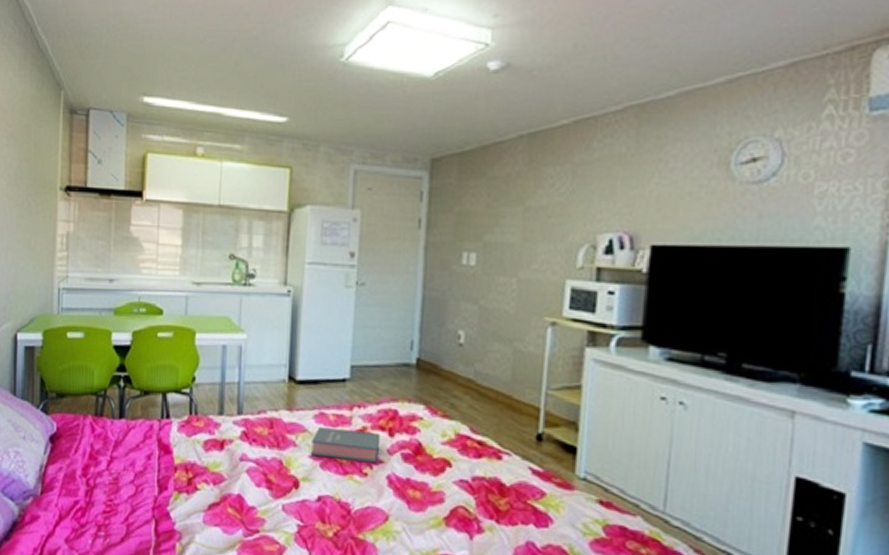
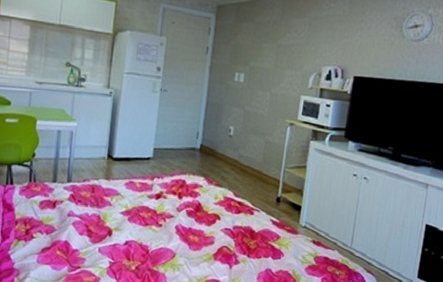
book: present [310,426,381,464] -> none [121,191,173,218]

